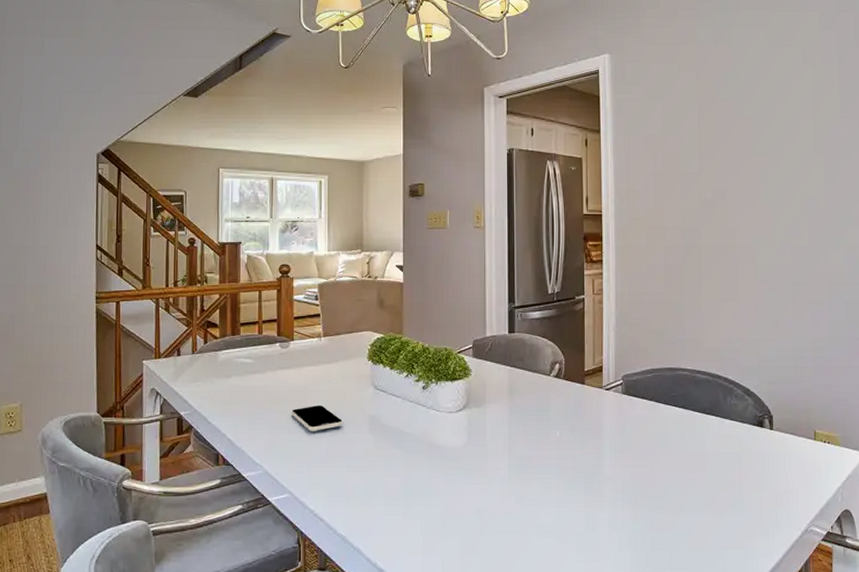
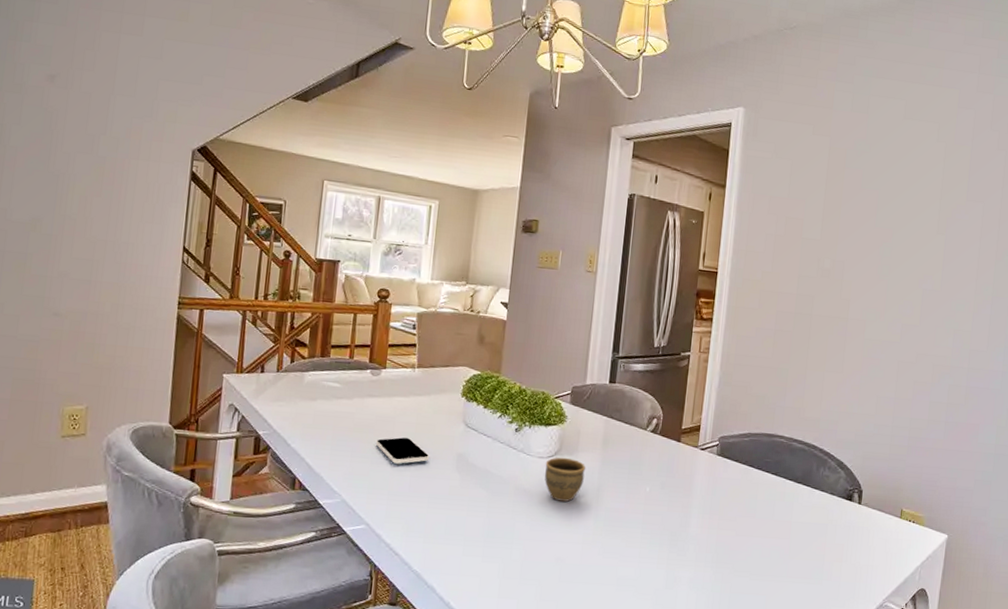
cup: none [455,410,495,454] -> present [544,457,586,502]

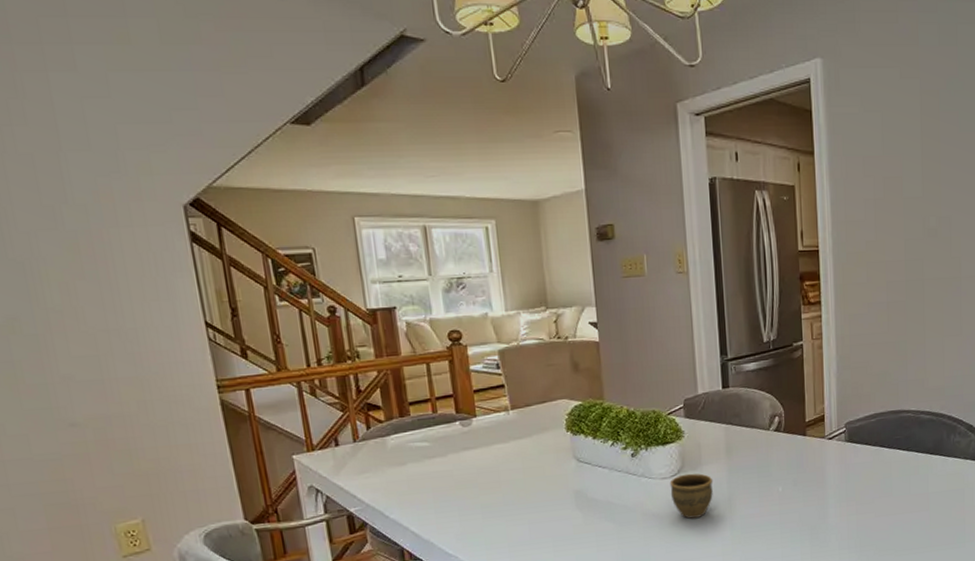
smartphone: present [376,437,430,465] -> none [483,485,546,515]

